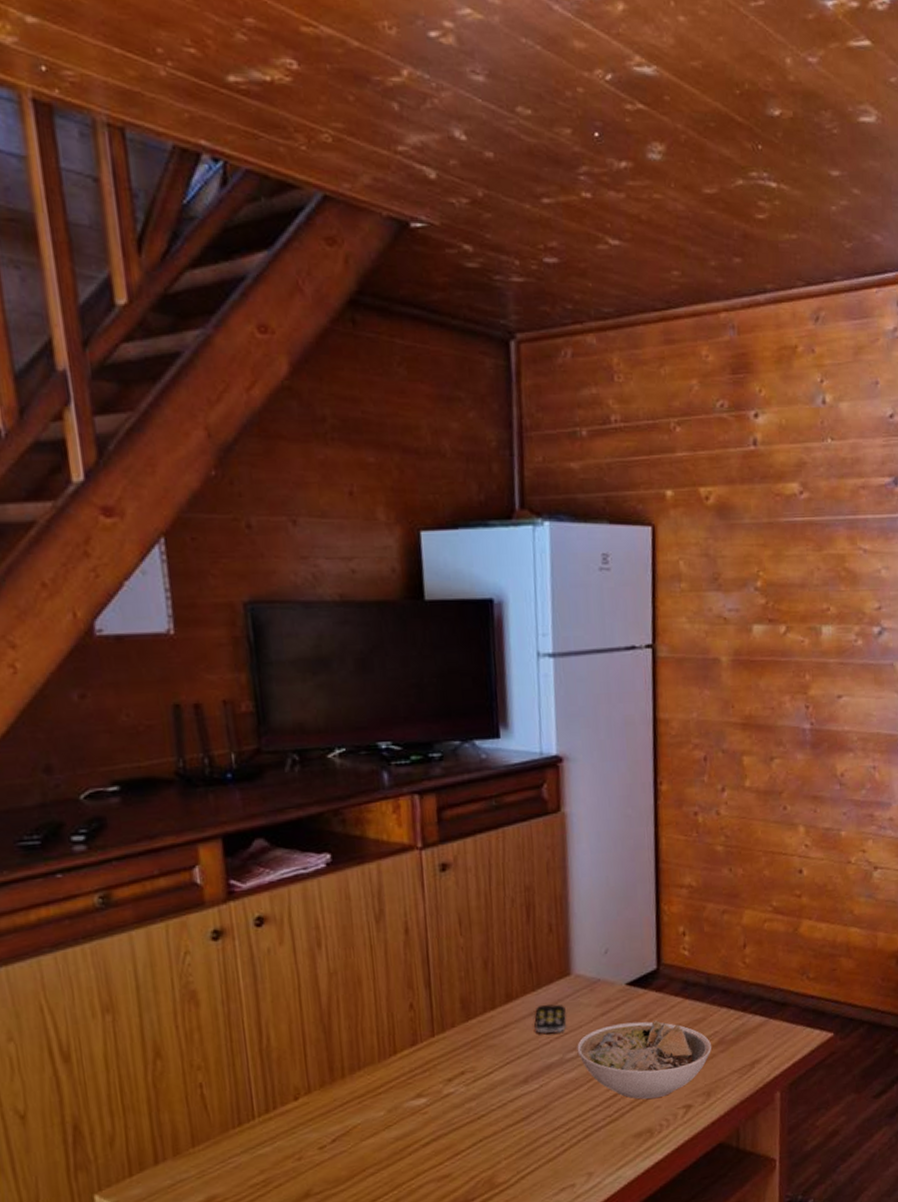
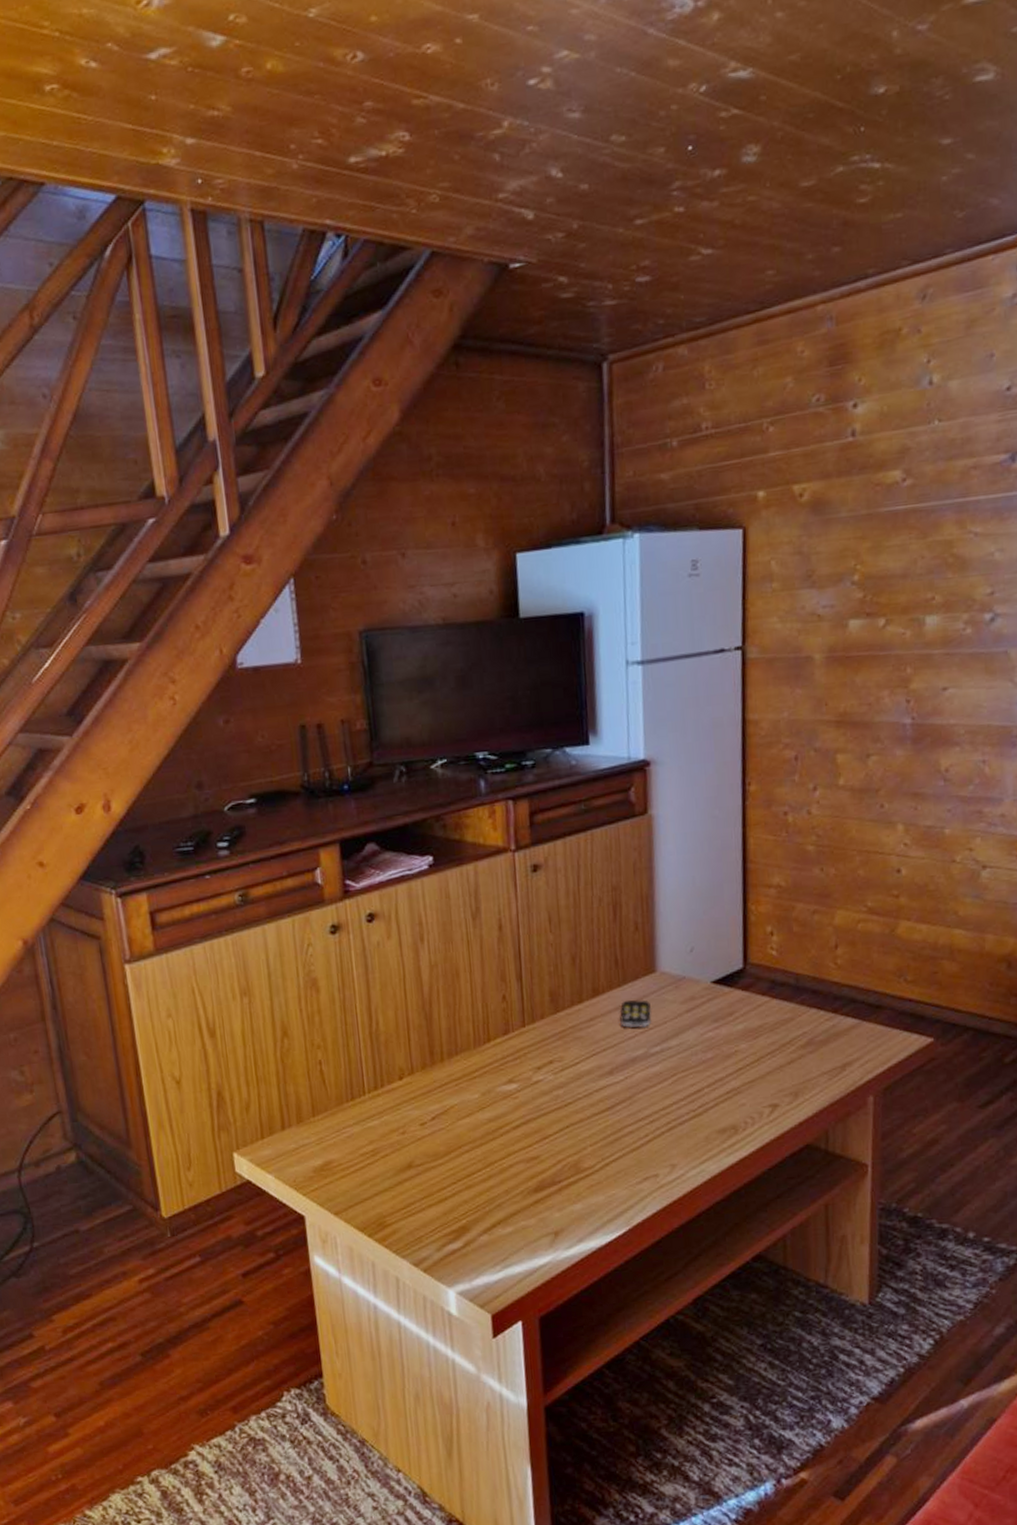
bowl: present [577,1020,711,1100] -> none [661,1019,799,1097]

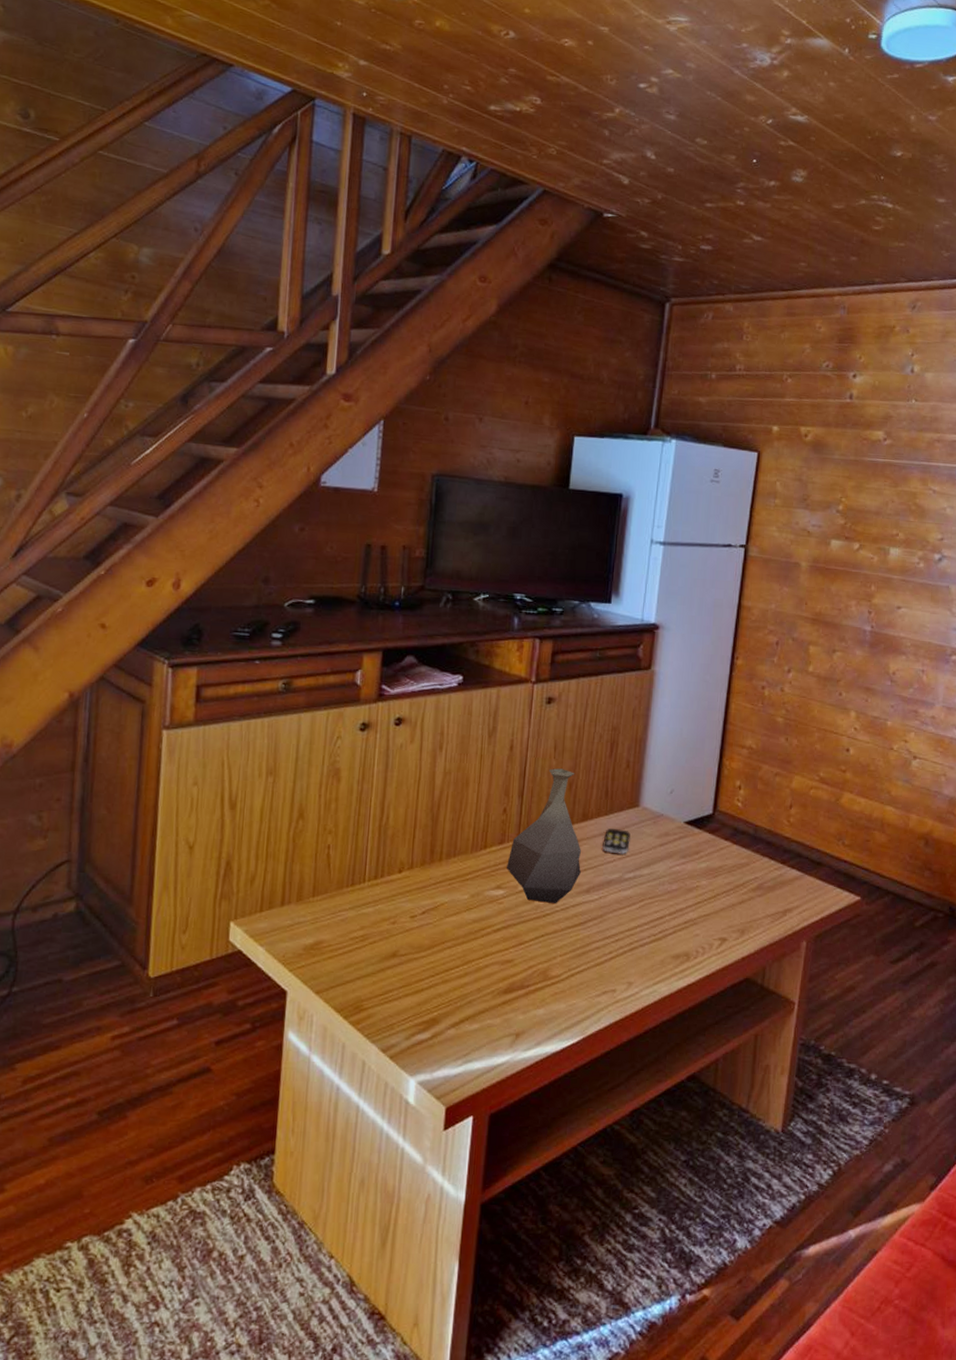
vase: none [516,942,600,1091] -> present [507,768,581,903]

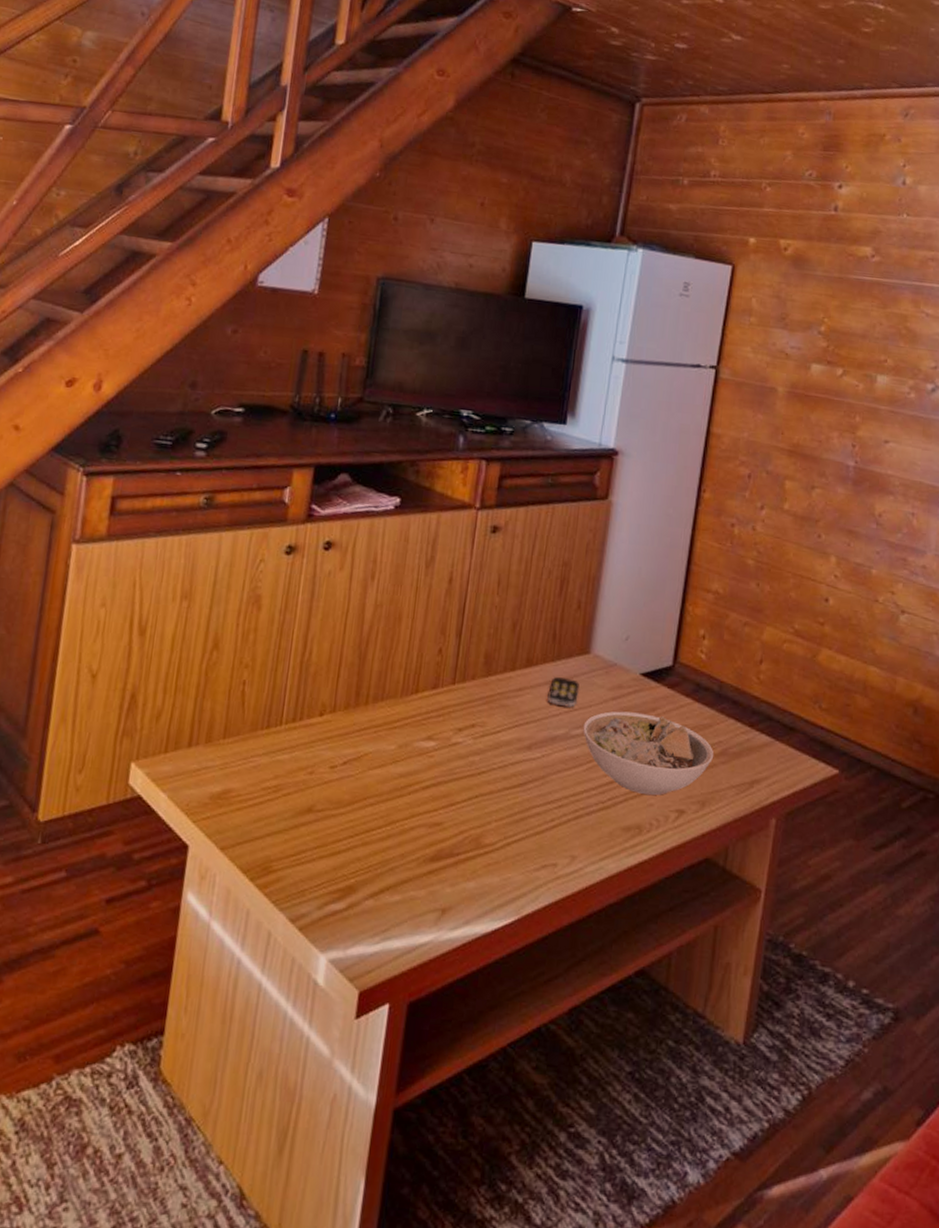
vase: present [507,768,581,903] -> none [439,606,524,760]
bowl: none [635,855,751,927] -> present [583,711,713,796]

